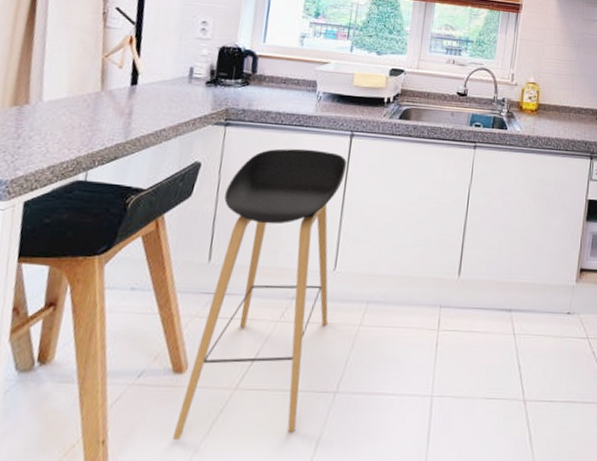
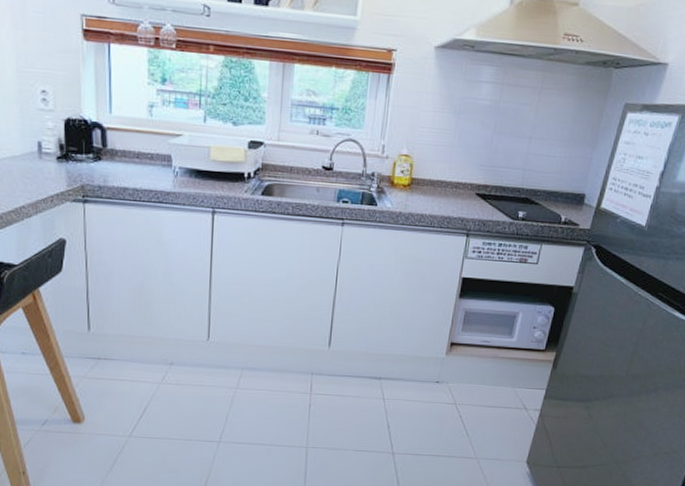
stool: present [172,148,347,440] -> none [81,225,211,473]

